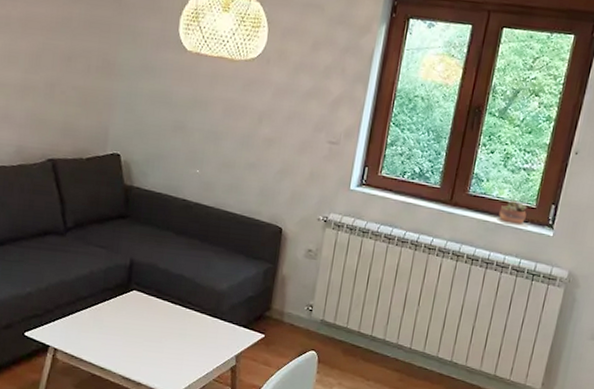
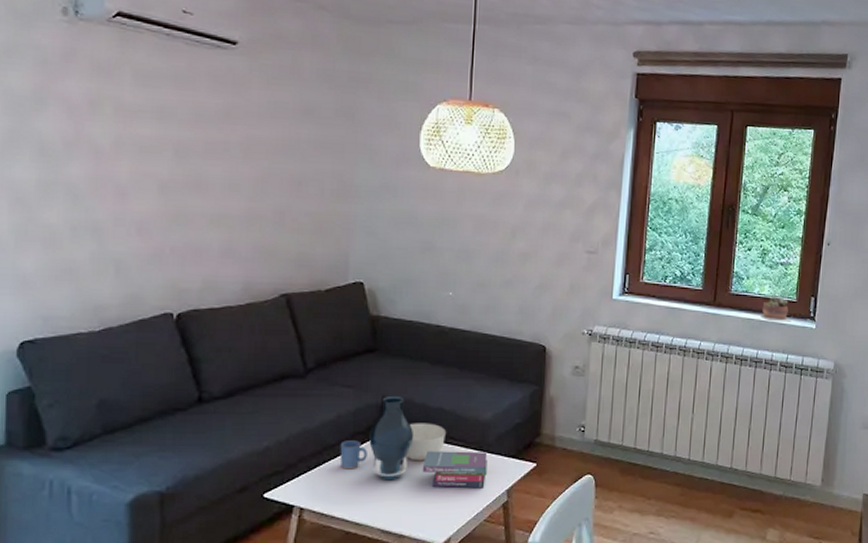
mug: none [90,294,115,321] -> present [340,440,367,470]
vase: none [116,259,157,334] -> present [369,395,414,481]
bowl: none [148,285,186,321] -> present [406,423,447,461]
books: none [161,312,221,351] -> present [422,451,488,489]

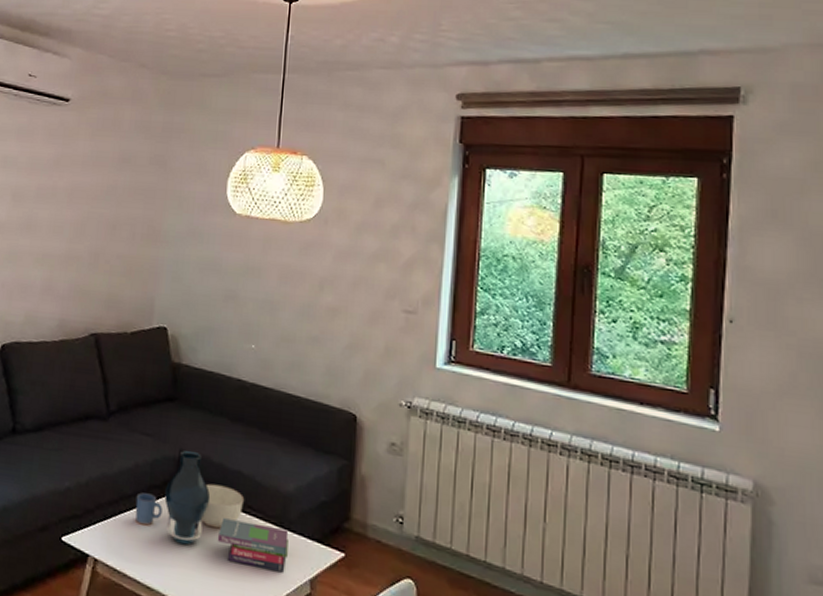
succulent plant: present [761,295,791,322] -> none [635,382,681,419]

